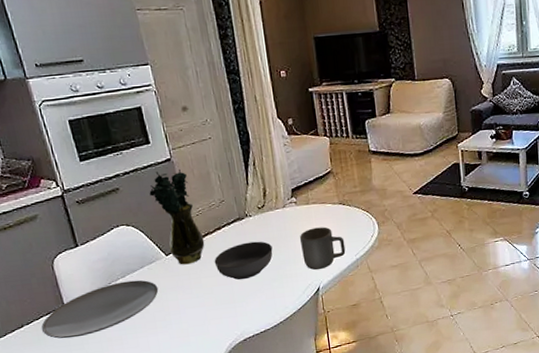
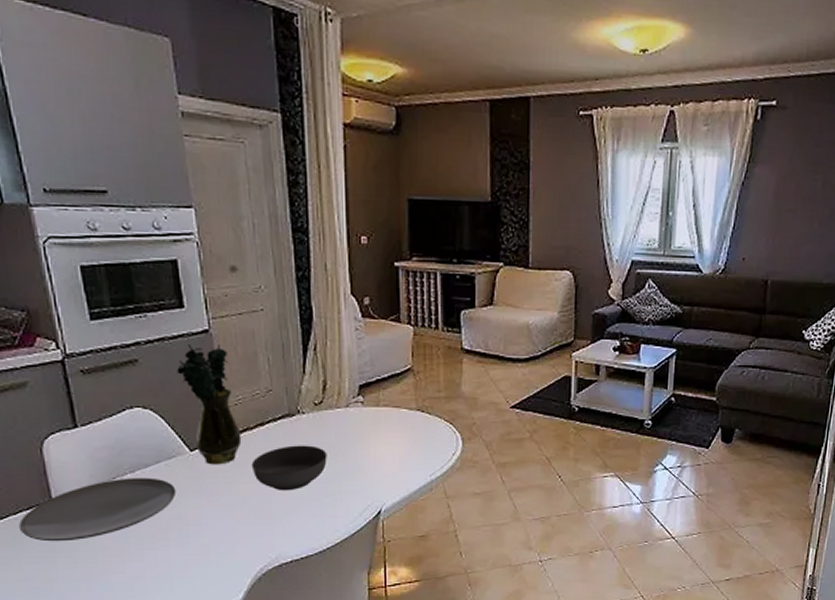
mug: present [299,227,346,271] -> none [362,436,419,489]

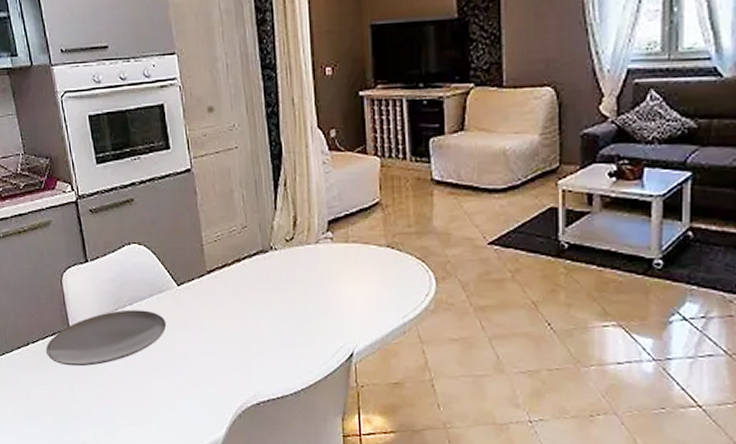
vase: present [177,343,242,465] -> none [165,182,221,300]
bowl: present [251,445,327,491] -> none [230,282,300,329]

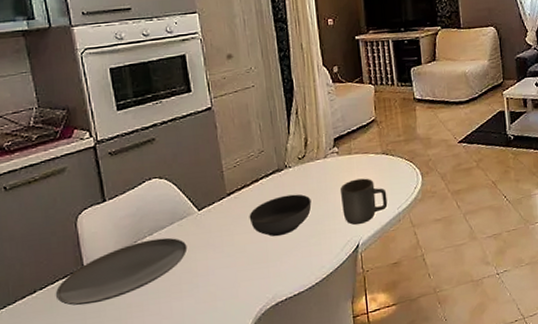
bowl: none [230,282,300,329] -> present [249,194,312,237]
mug: none [332,274,391,330] -> present [339,178,388,225]

